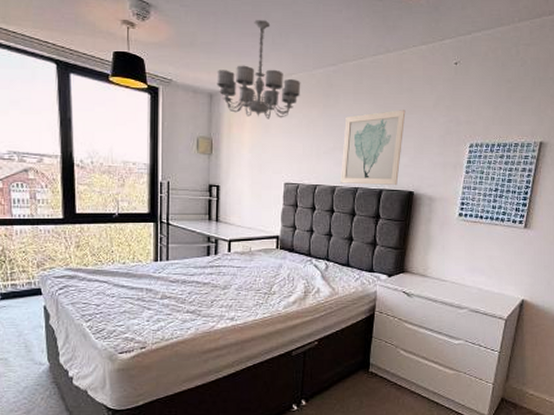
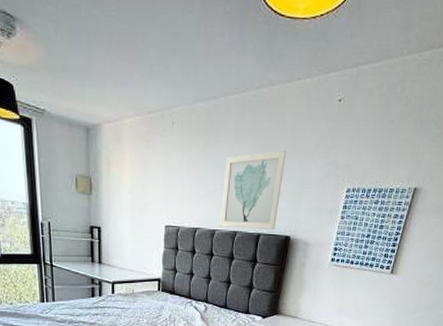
chandelier: present [217,20,301,120] -> none [92,42,181,158]

